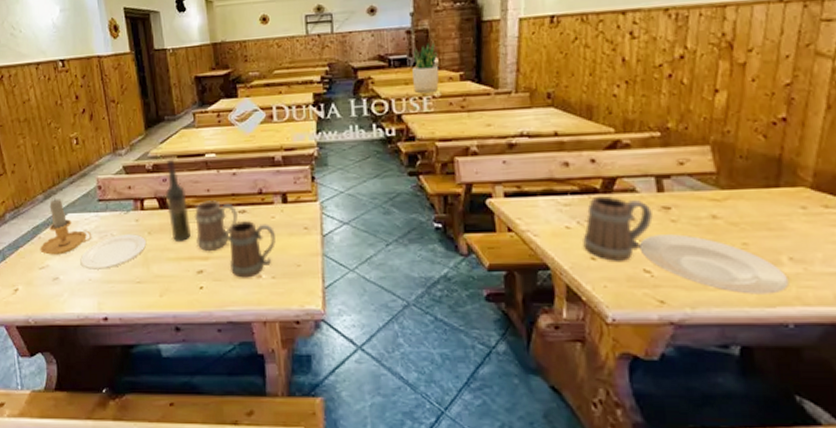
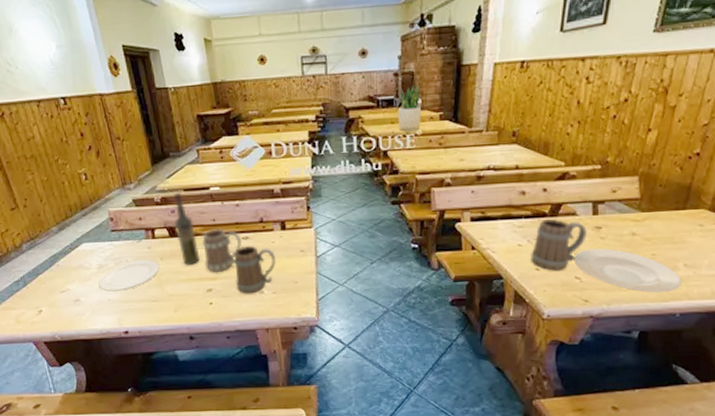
candle: present [40,198,92,255] -> none [59,229,108,280]

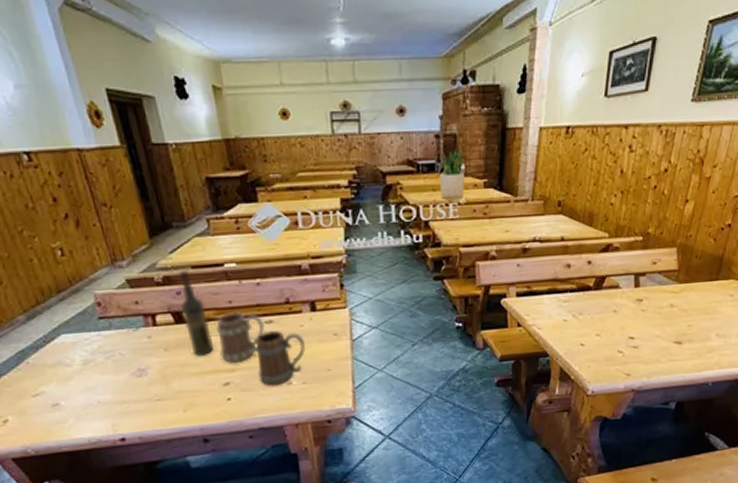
plate: present [98,260,160,292] -> none [84,351,164,392]
beer mug: present [531,218,587,271] -> none [576,292,629,346]
plate: present [574,248,682,293] -> none [617,321,714,364]

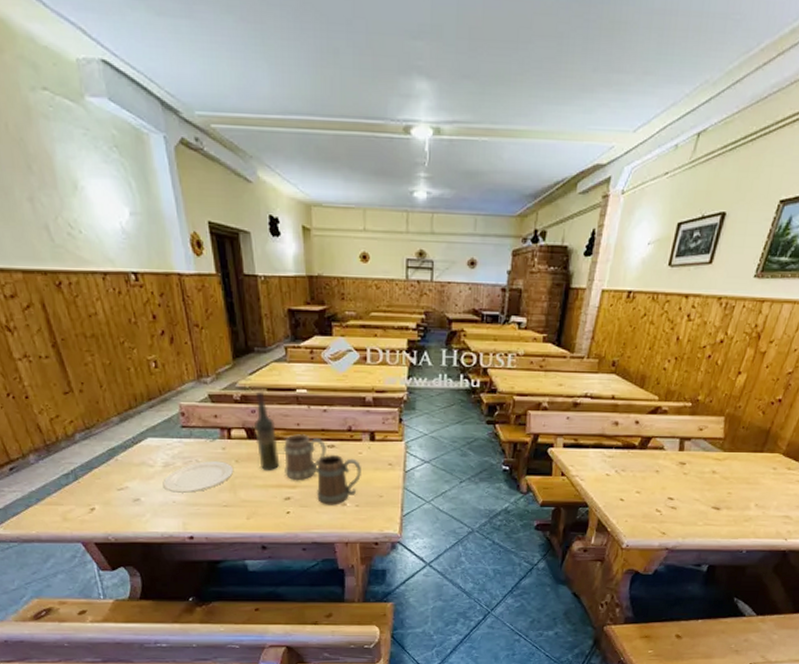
plate: none [84,351,164,392] -> present [163,461,234,493]
planter: present [440,148,465,200] -> none [501,302,527,351]

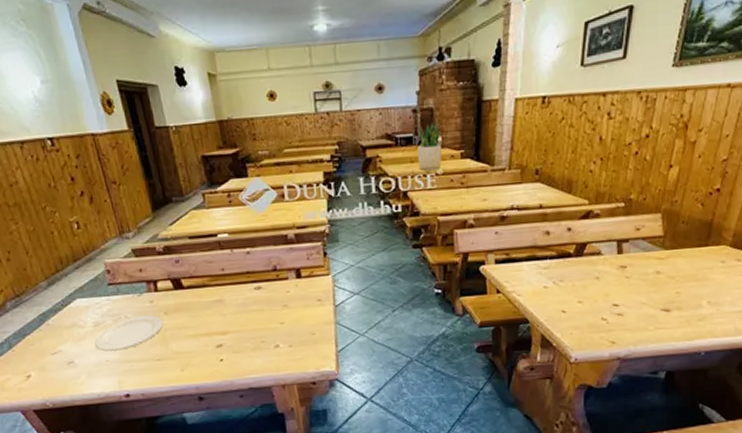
wine bottle: present [253,391,280,471] -> none [178,240,209,320]
beer mug: present [282,433,327,481] -> none [209,277,254,328]
beer mug: present [316,454,361,505] -> none [246,295,291,349]
planter: none [501,302,527,351] -> present [417,121,442,171]

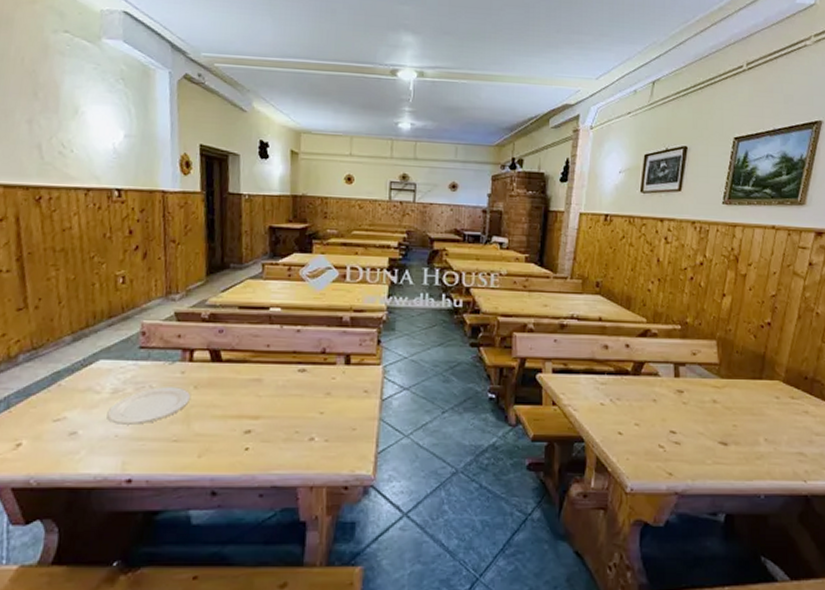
planter: present [417,121,442,171] -> none [484,224,509,270]

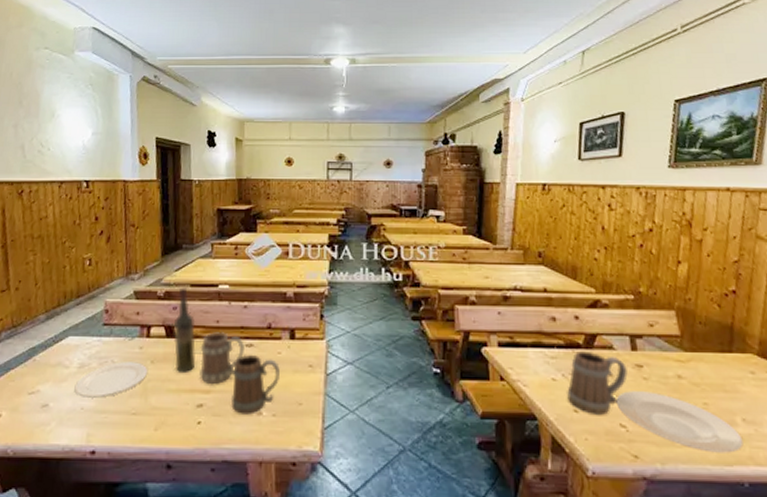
wine bottle: none [218,309,244,399] -> present [173,287,196,374]
beer mug: none [248,355,298,411] -> present [200,331,246,385]
beer mug: none [281,379,334,440] -> present [230,354,280,415]
beer mug: none [613,377,669,436] -> present [567,350,628,415]
plate: none [657,414,763,469] -> present [616,391,744,453]

